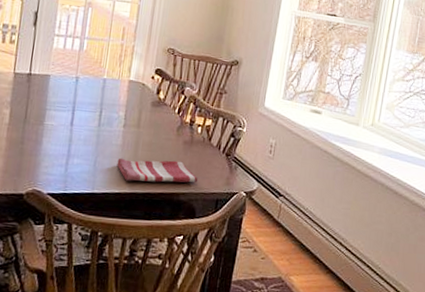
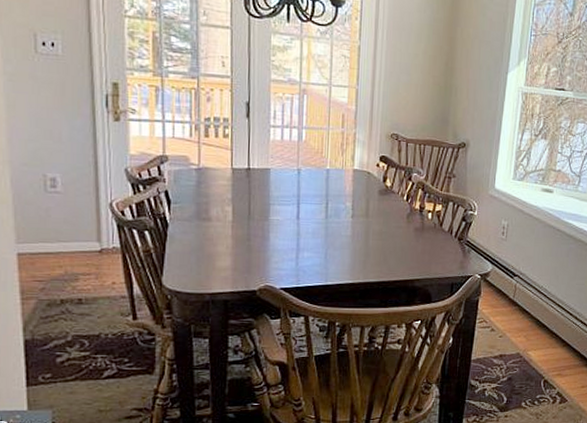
dish towel: present [117,158,198,183] -> none [348,248,432,271]

